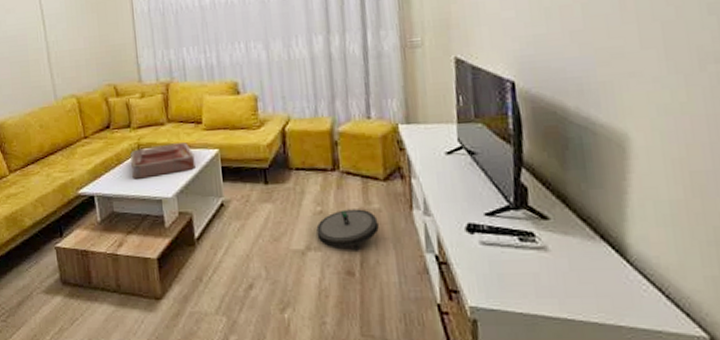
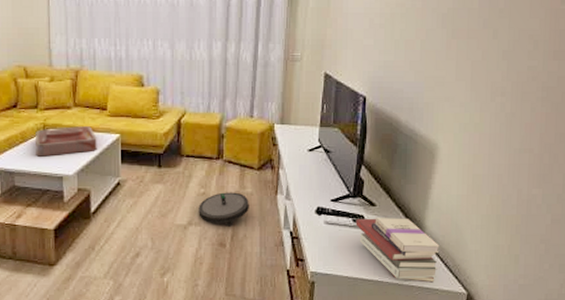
books: none [523,234,656,322] -> present [355,218,440,283]

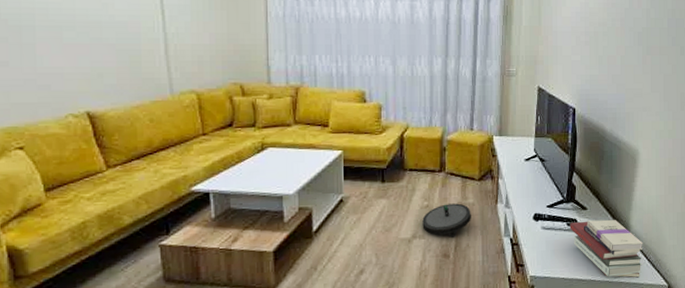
decorative tray: present [35,126,97,157] -> none [253,144,319,177]

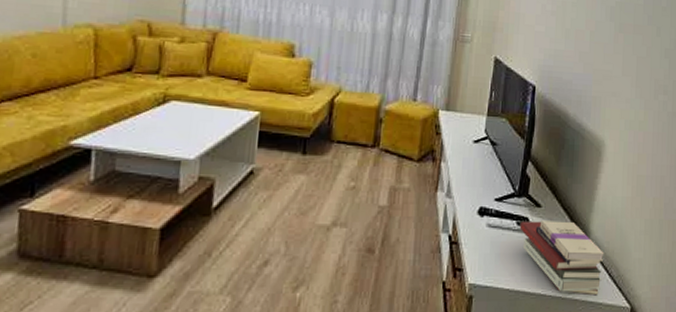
robot vacuum: present [422,203,471,238] -> none [346,187,405,229]

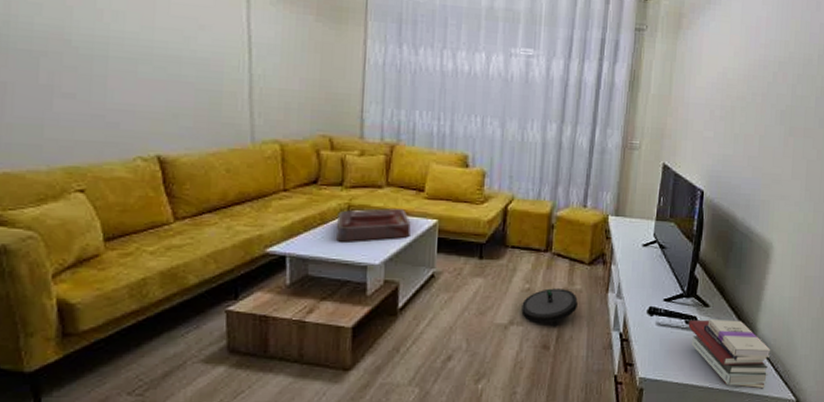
decorative tray: none [149,99,231,135] -> present [336,208,411,242]
robot vacuum: none [346,187,405,229] -> present [521,288,578,327]

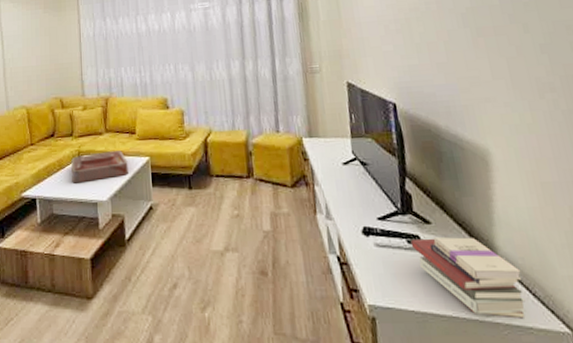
robot vacuum: present [521,288,578,327] -> none [234,213,288,252]

